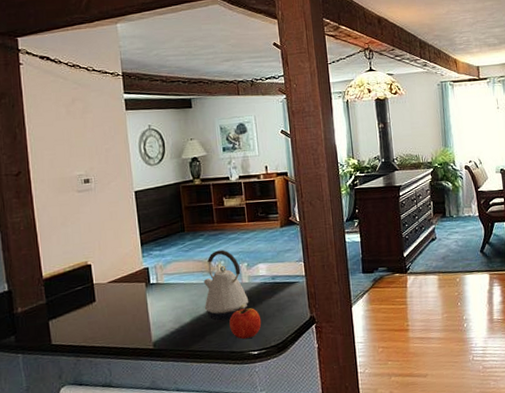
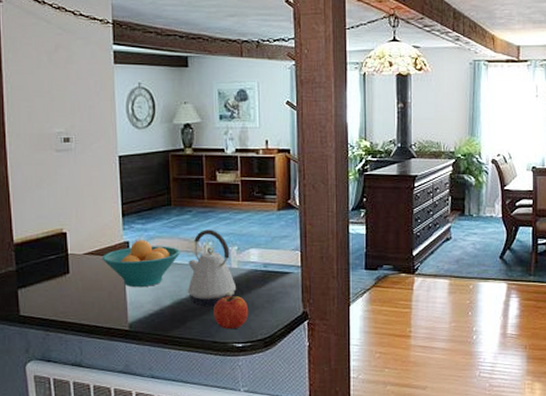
fruit bowl: none [124,264,197,309] -> present [101,239,181,288]

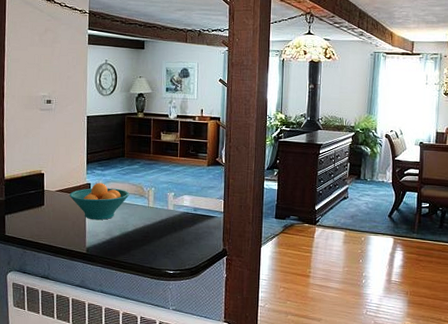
kettle: present [188,229,236,307] -> none [133,178,171,240]
apple: present [214,294,249,330] -> none [152,230,180,259]

